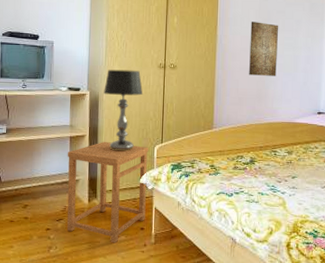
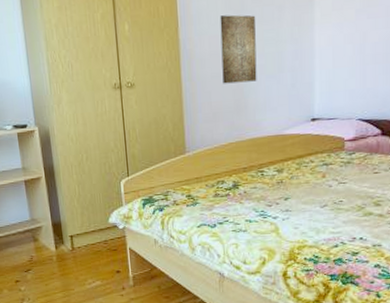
side table: present [67,142,149,243] -> none [24,182,120,290]
table lamp: present [104,69,143,152] -> none [53,95,100,191]

